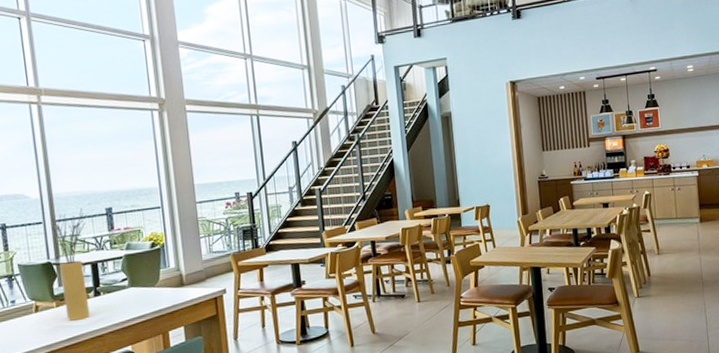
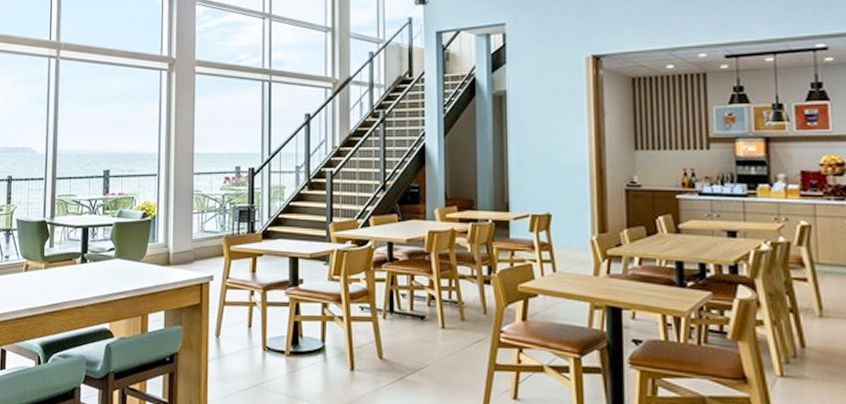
vase: present [51,208,90,321] -> none [51,168,86,286]

